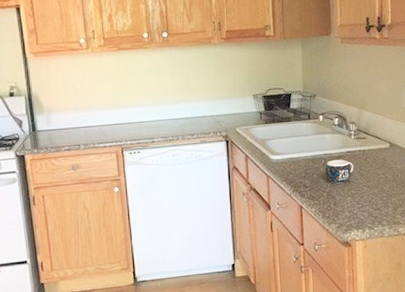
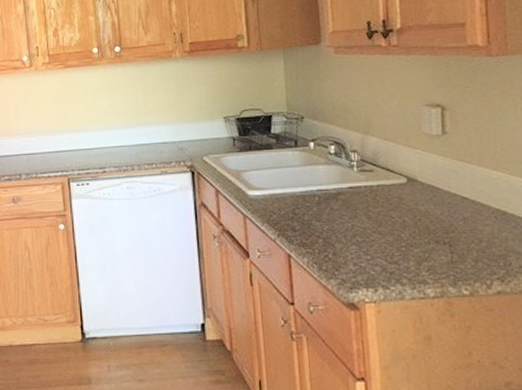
mug: present [325,159,354,184] -> none [319,197,359,228]

